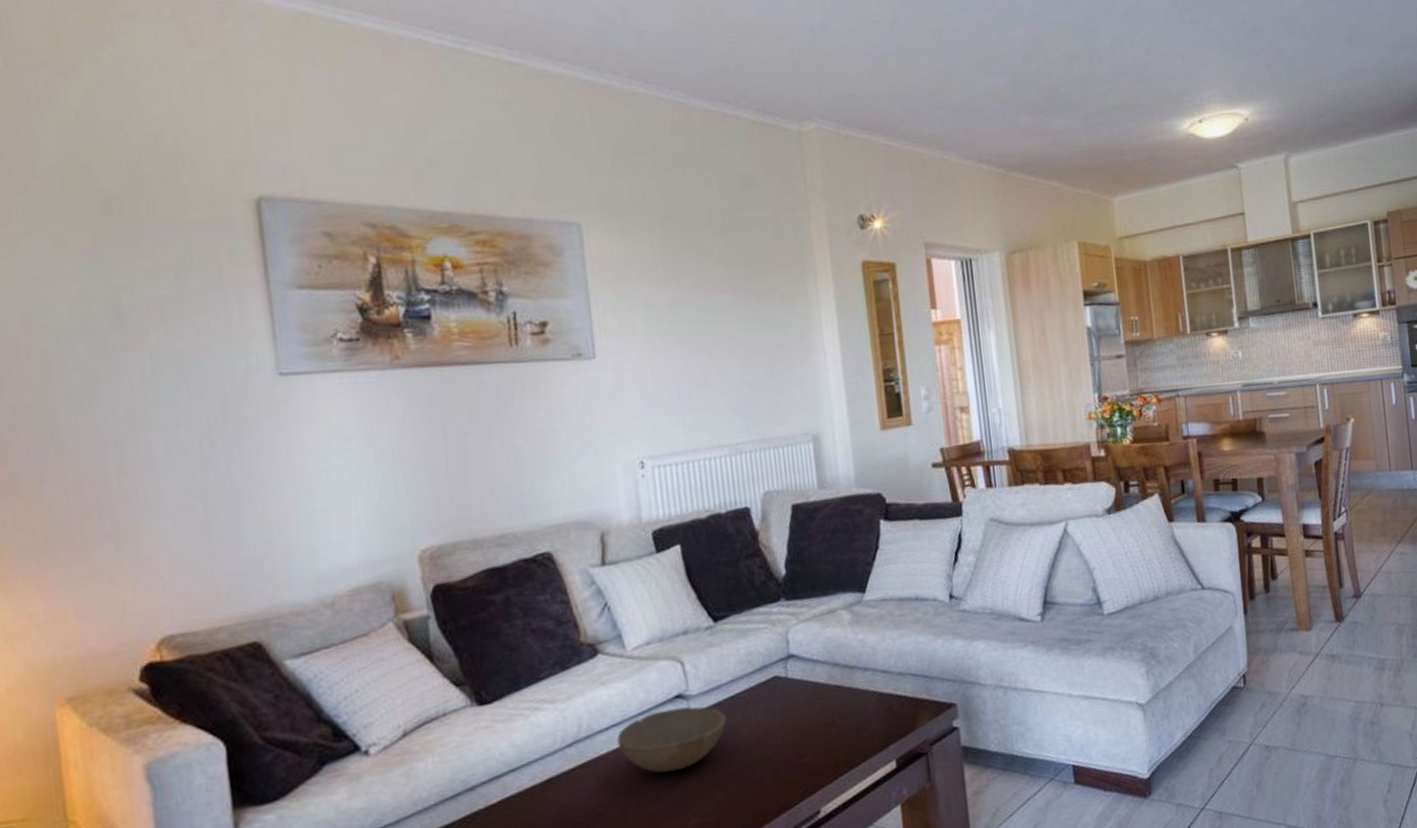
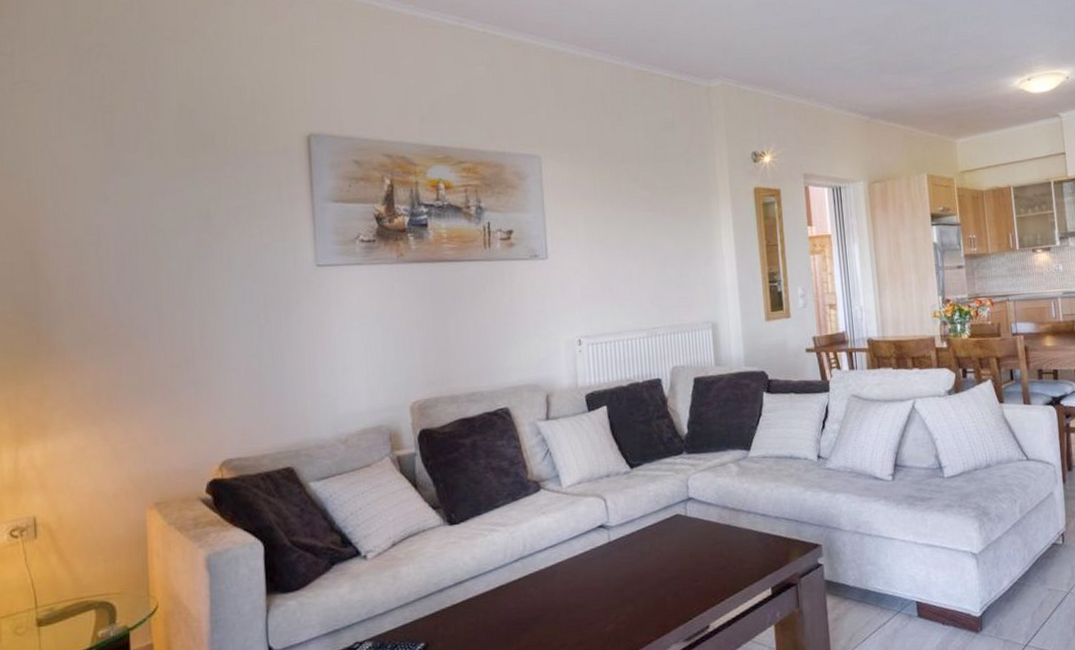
bowl: present [616,706,726,773] -> none [552,534,638,587]

